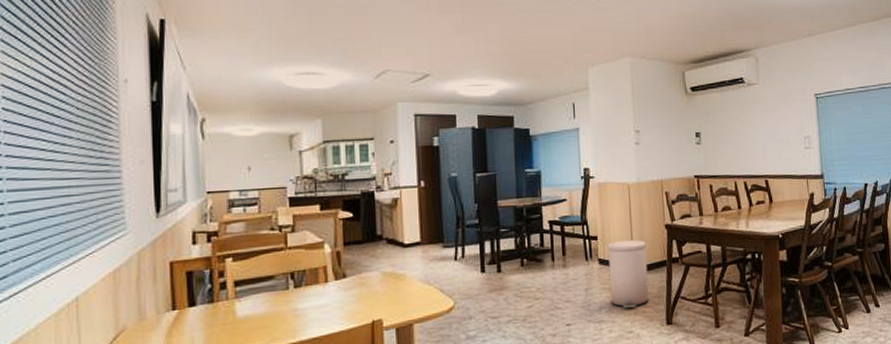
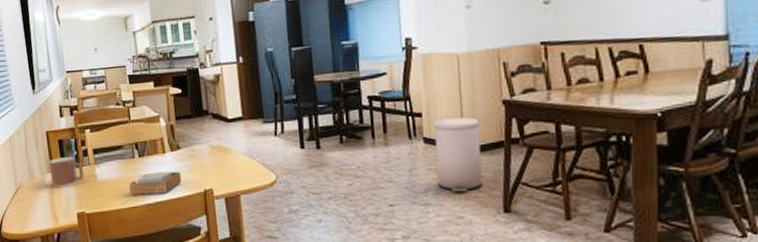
mug: none [169,290,218,330] -> present [48,156,84,188]
napkin holder: none [278,301,346,332] -> present [129,171,182,195]

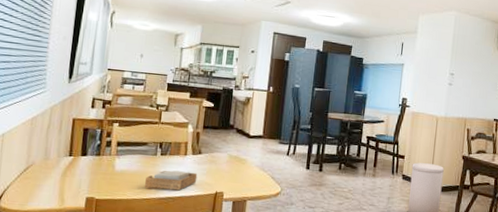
mug: present [48,156,84,188] -> none [66,144,103,173]

